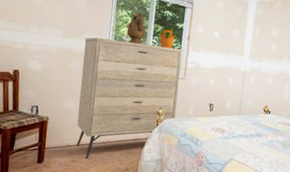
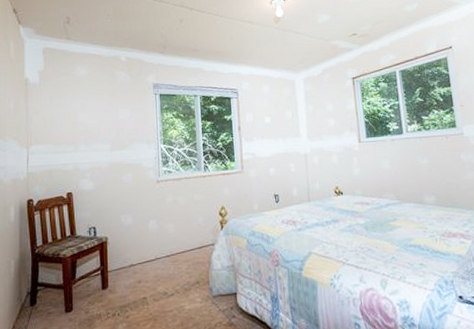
dresser: present [76,37,182,159] -> none [133,141,240,277]
decorative urn: present [126,12,146,45] -> none [174,112,194,145]
potted plant: present [154,24,182,48] -> none [203,119,233,143]

